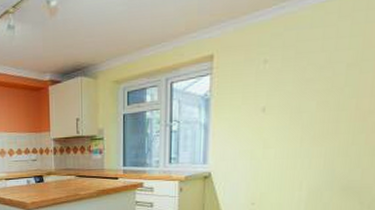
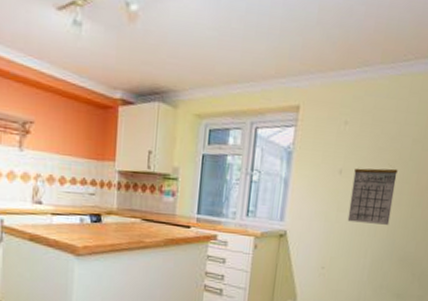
calendar: none [276,97,331,157] -> present [347,168,398,225]

